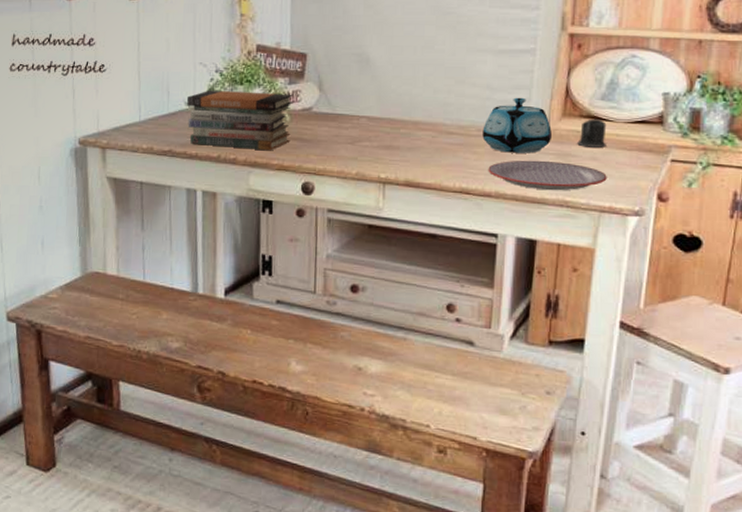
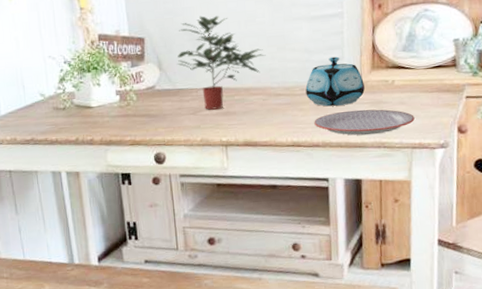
book stack: present [187,90,294,151] -> none [42,75,139,131]
potted plant: none [340,36,441,142] -> present [177,15,266,110]
mug: present [577,118,607,148] -> none [387,68,411,94]

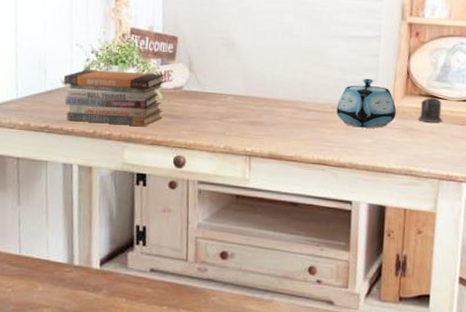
book stack: none [42,75,139,131] -> present [64,69,166,127]
potted plant: present [177,15,266,110] -> none [208,22,300,118]
plate: present [314,109,415,136] -> none [342,134,444,162]
mug: none [387,68,411,94] -> present [418,97,442,123]

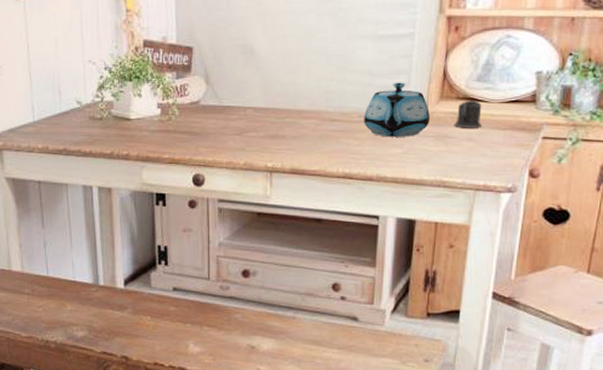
book stack: present [64,69,166,127] -> none [79,87,182,145]

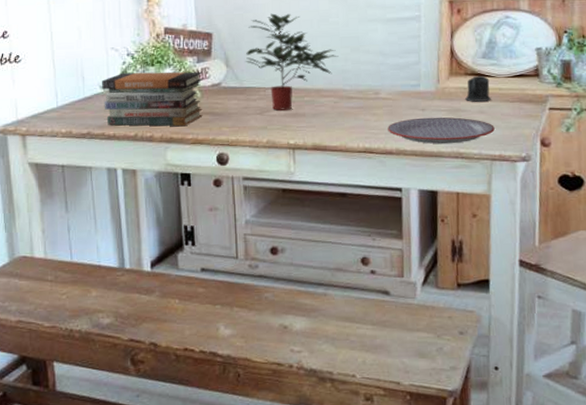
book stack: none [79,87,182,145] -> present [102,71,203,127]
potted plant: none [226,27,324,132] -> present [245,13,339,111]
teapot: present [364,82,430,137] -> none [379,60,442,112]
plate: none [370,143,482,172] -> present [388,116,495,144]

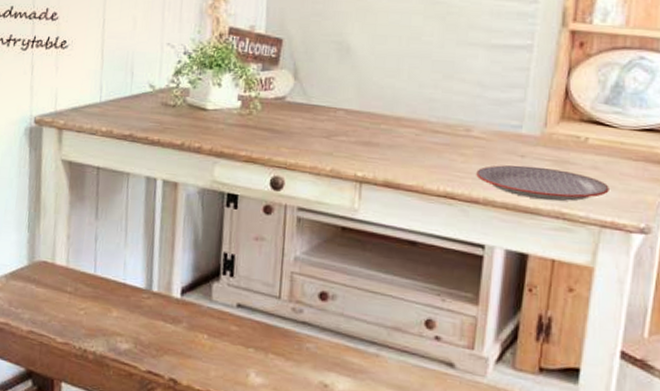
book stack: present [102,71,203,127] -> none [151,72,266,141]
potted plant: present [245,13,339,111] -> none [317,24,427,137]
mug: present [465,75,491,102] -> none [577,123,610,156]

